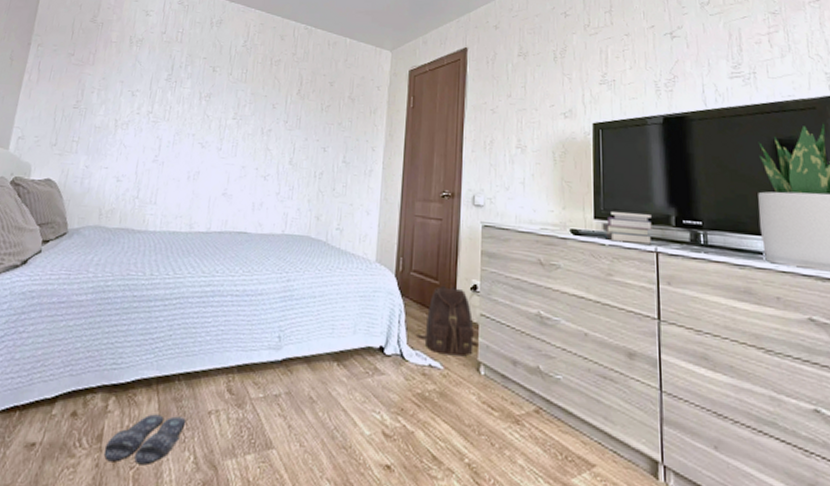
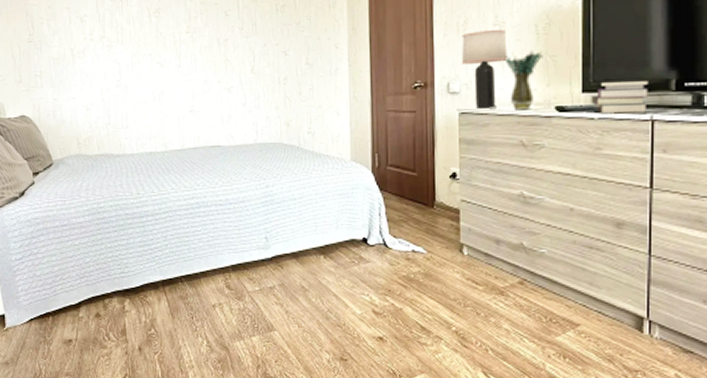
slippers: present [104,414,186,466] -> none [129,310,195,351]
backpack: present [416,280,478,356] -> none [398,171,460,240]
table lamp: none [486,151,528,225] -> present [461,28,508,109]
vase: none [525,174,560,230] -> present [504,50,543,111]

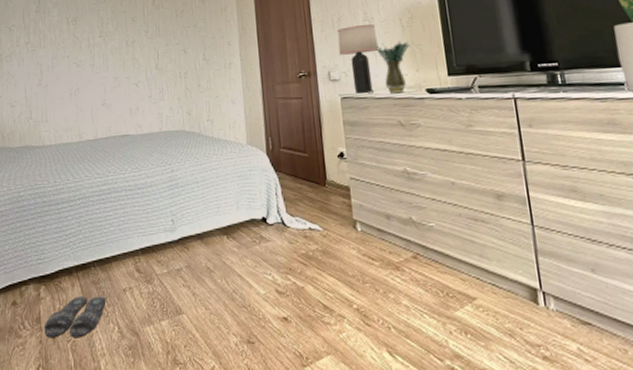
slippers: none [129,310,195,351] -> present [44,296,106,338]
books: present [591,79,648,115] -> none [456,62,508,95]

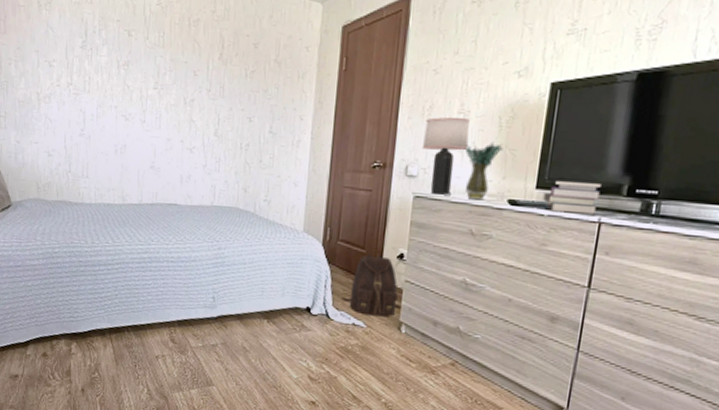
slippers: present [44,296,106,338] -> none [73,356,138,394]
backpack: none [294,152,352,218] -> present [342,249,401,317]
books: none [456,62,508,95] -> present [543,180,602,216]

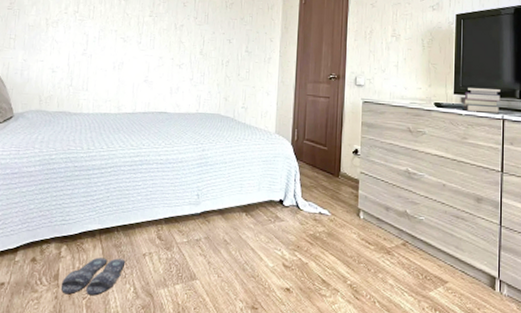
slippers: none [73,356,138,394] -> present [61,257,126,296]
backpack: present [342,249,401,317] -> none [309,146,359,205]
table lamp: present [421,116,470,195] -> none [366,39,401,100]
vase: present [464,141,503,201] -> none [398,58,427,104]

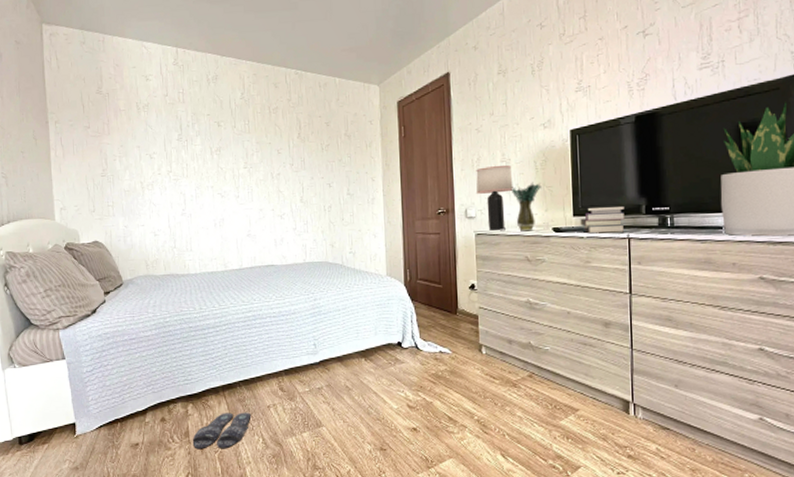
table lamp: none [366,39,401,100] -> present [476,164,513,230]
vase: none [398,58,427,104] -> present [510,182,542,232]

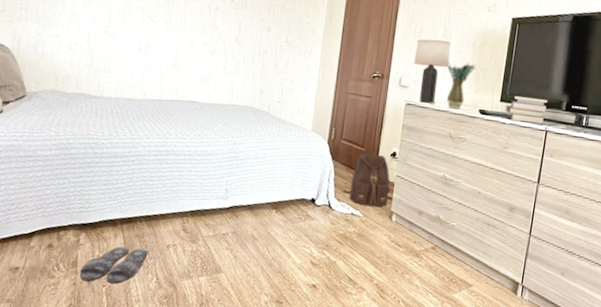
backpack: none [427,283,479,342] -> present [343,148,393,207]

